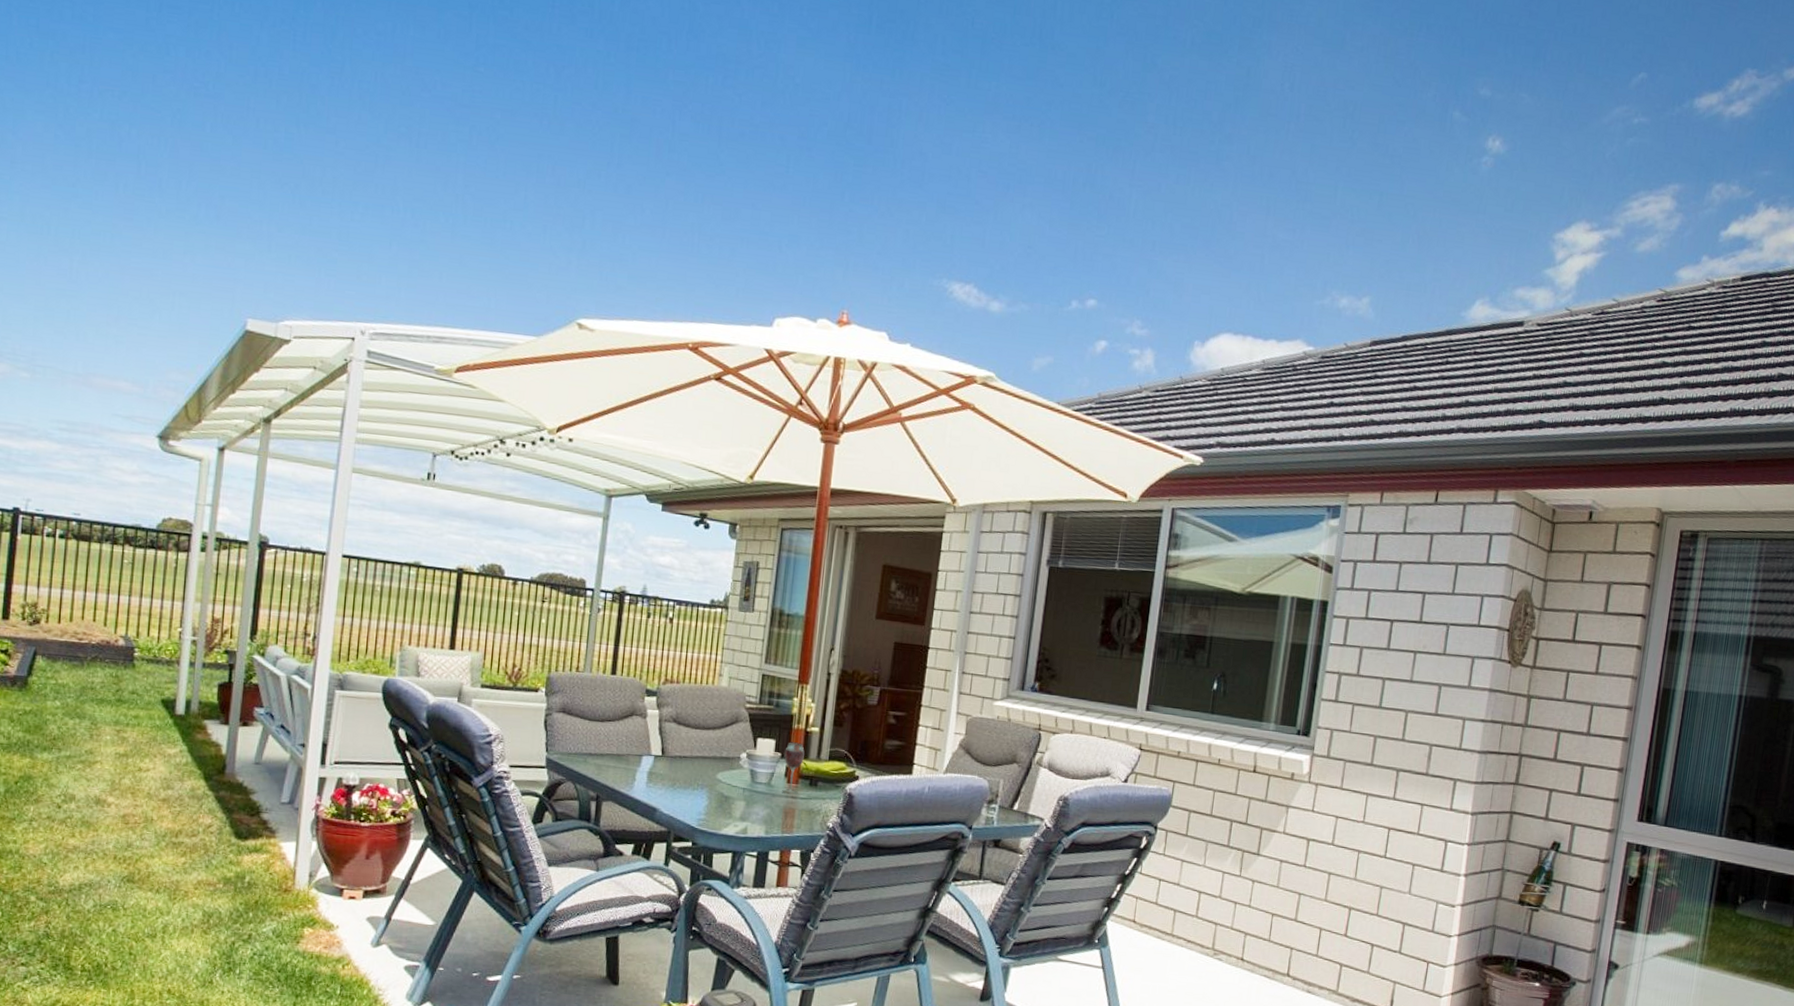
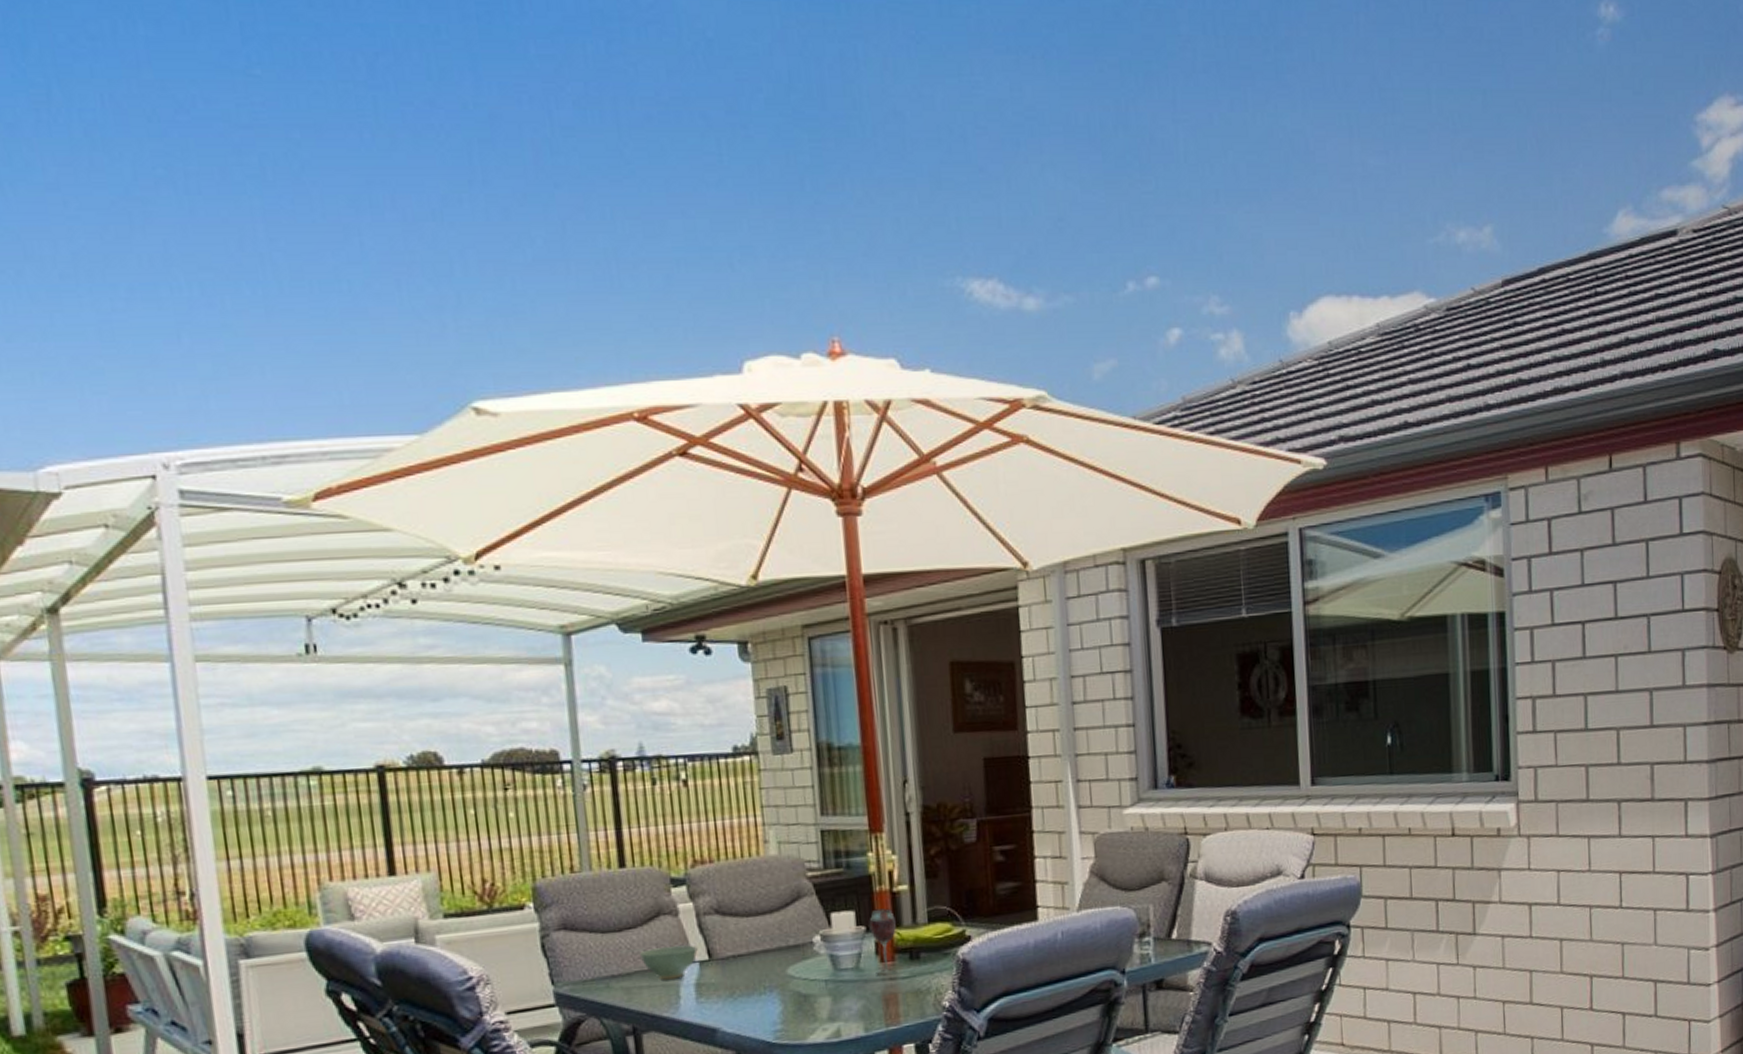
bowl: none [612,739,655,765] -> present [639,945,698,980]

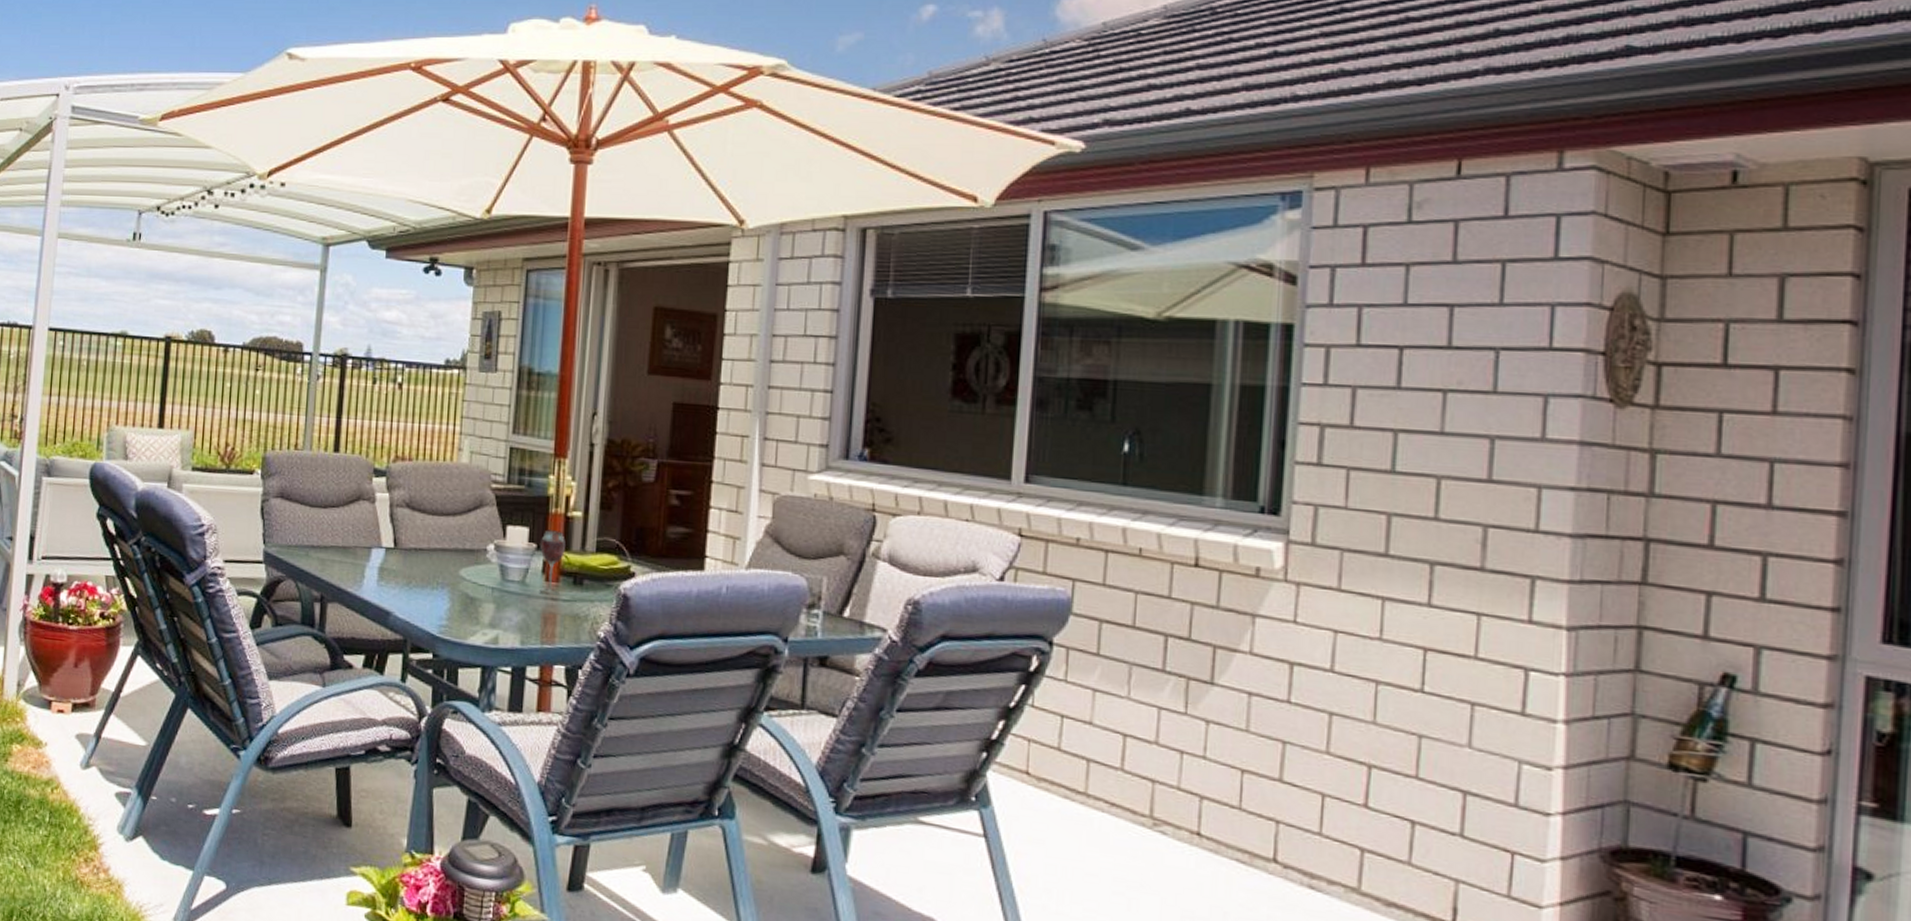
bowl: present [639,945,698,980] -> none [337,528,386,560]

